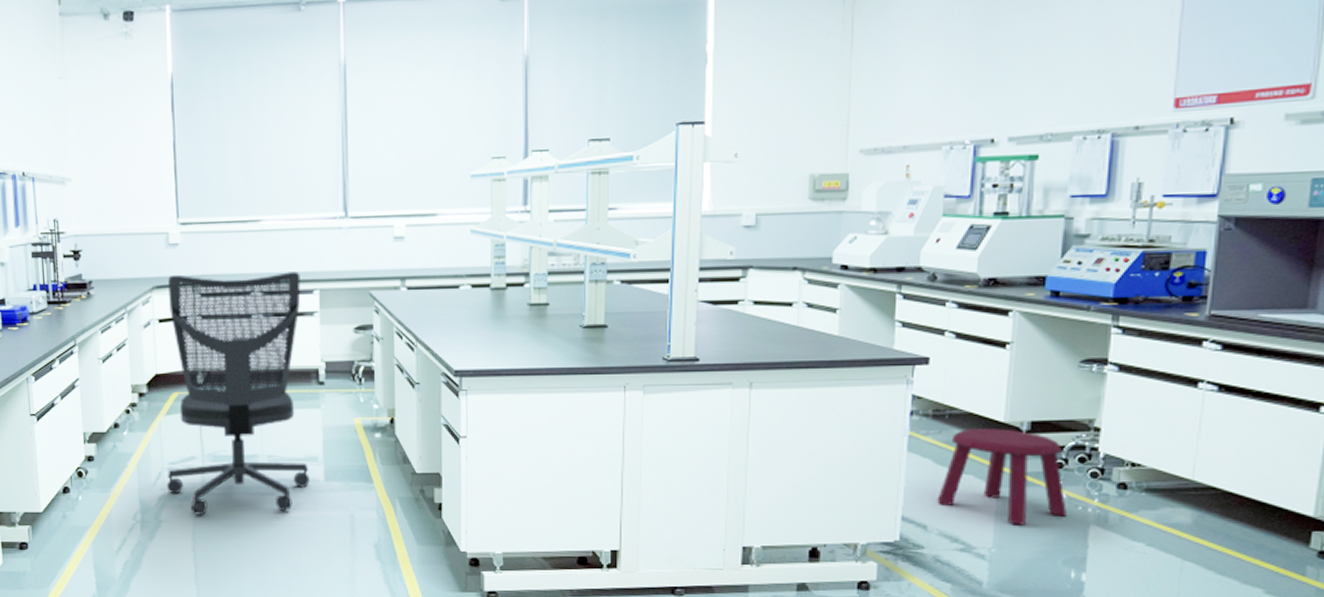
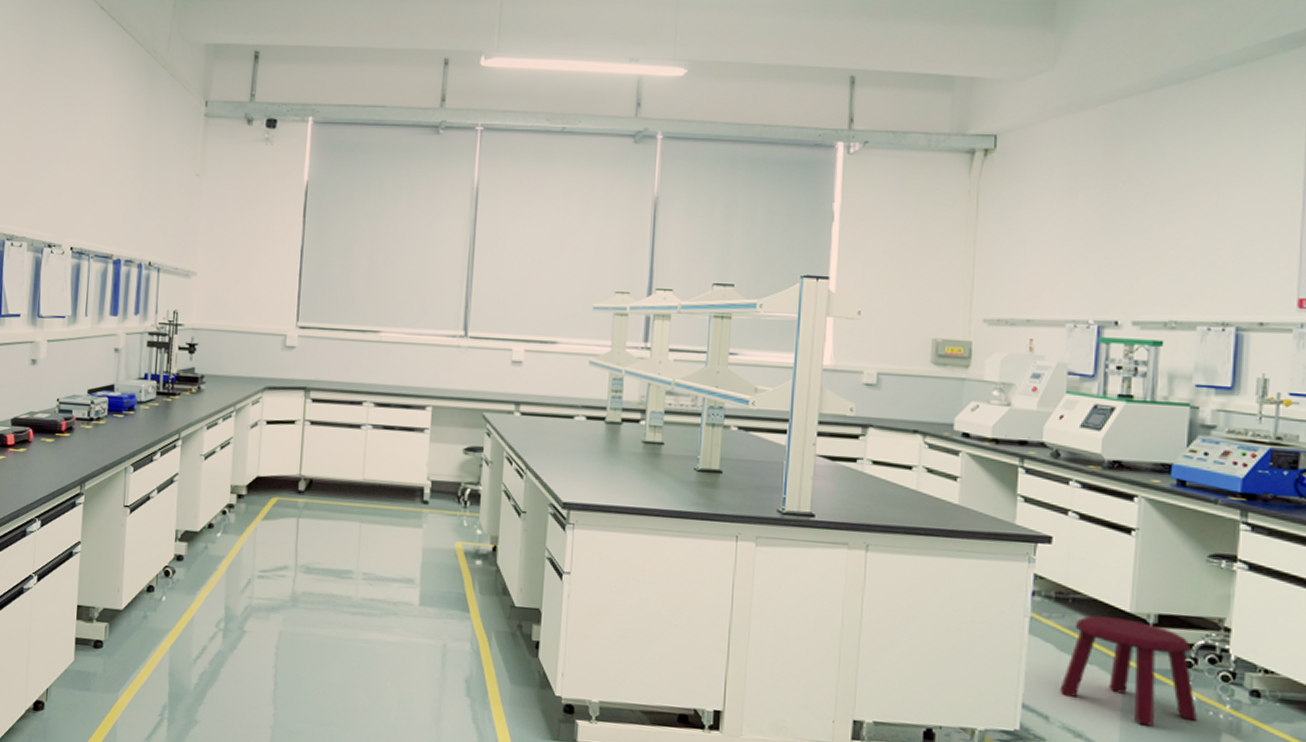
office chair: present [167,272,310,515] -> none [255,377,414,634]

